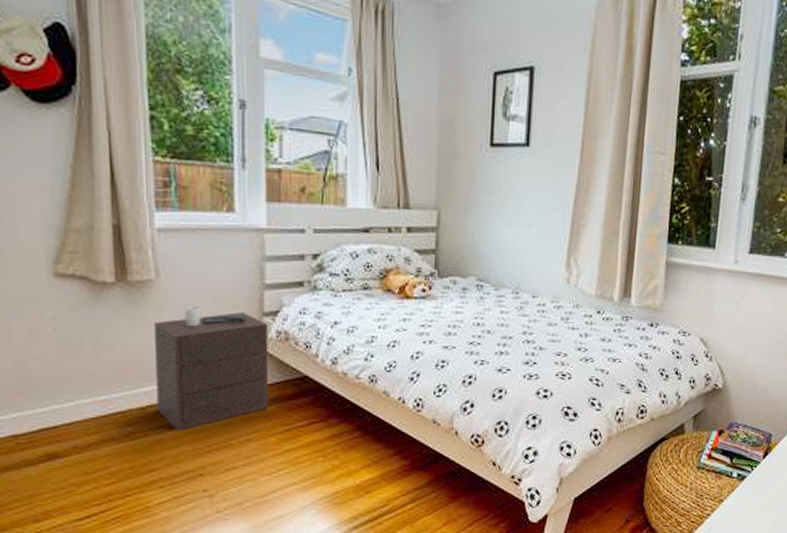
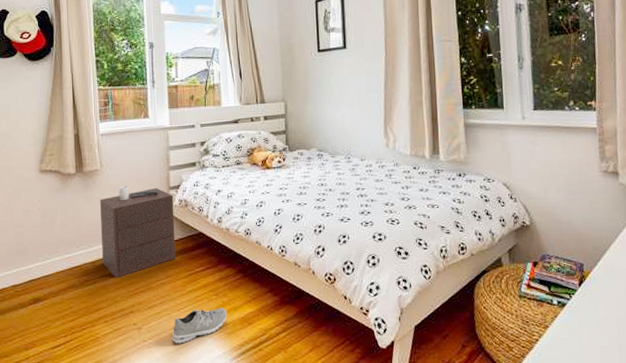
sneaker: none [258,473,338,516] -> present [172,308,227,344]

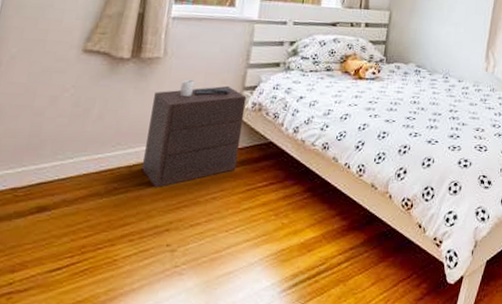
sneaker: present [172,308,227,344] -> none [212,230,285,271]

